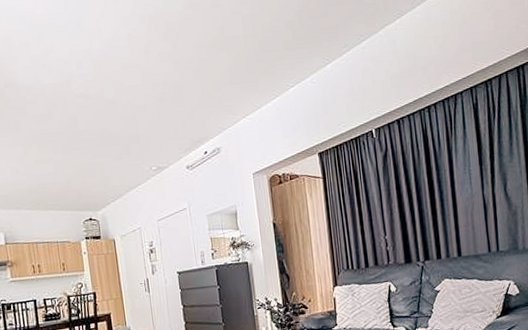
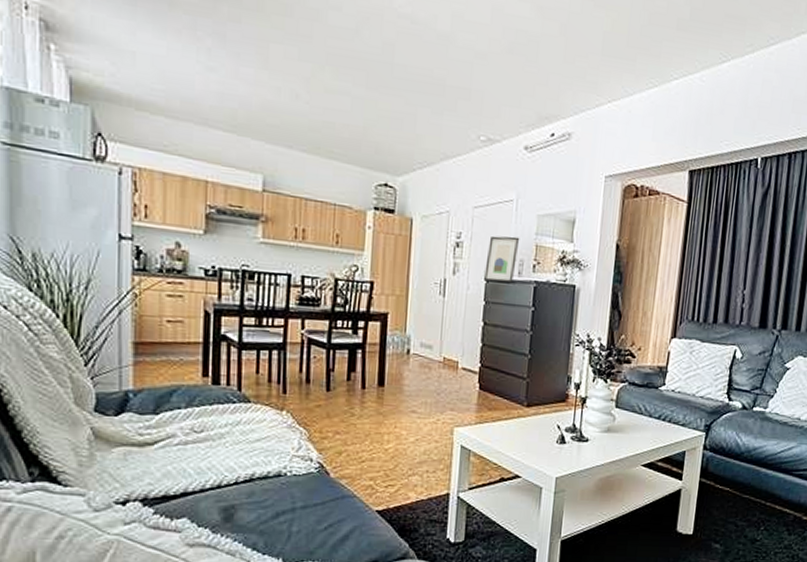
picture frame: none [174,235,199,274] -> present [484,235,520,283]

